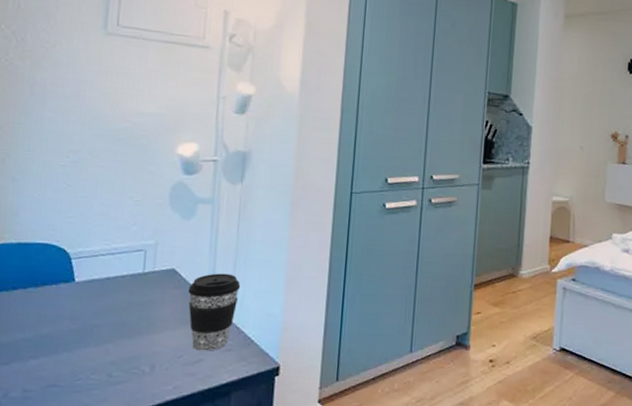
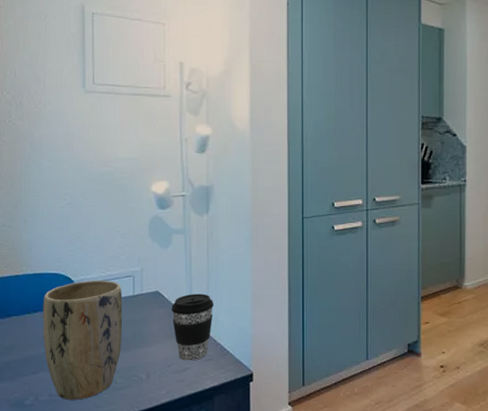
plant pot: none [22,253,130,397] -> present [42,280,123,400]

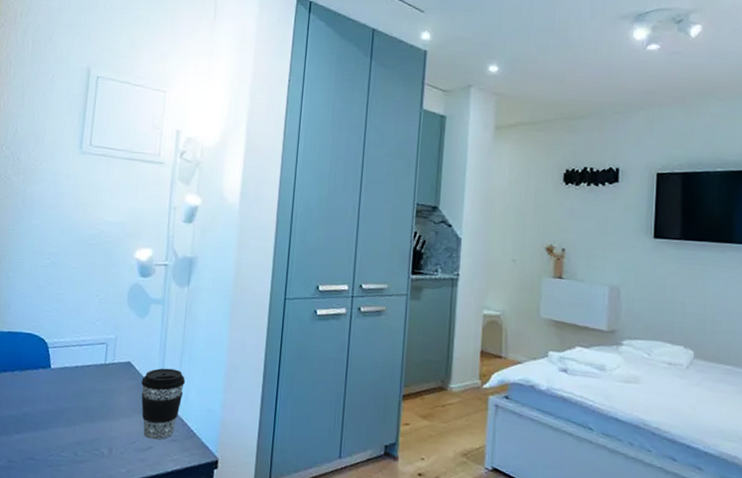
plant pot: present [42,280,123,400] -> none [9,343,94,469]

